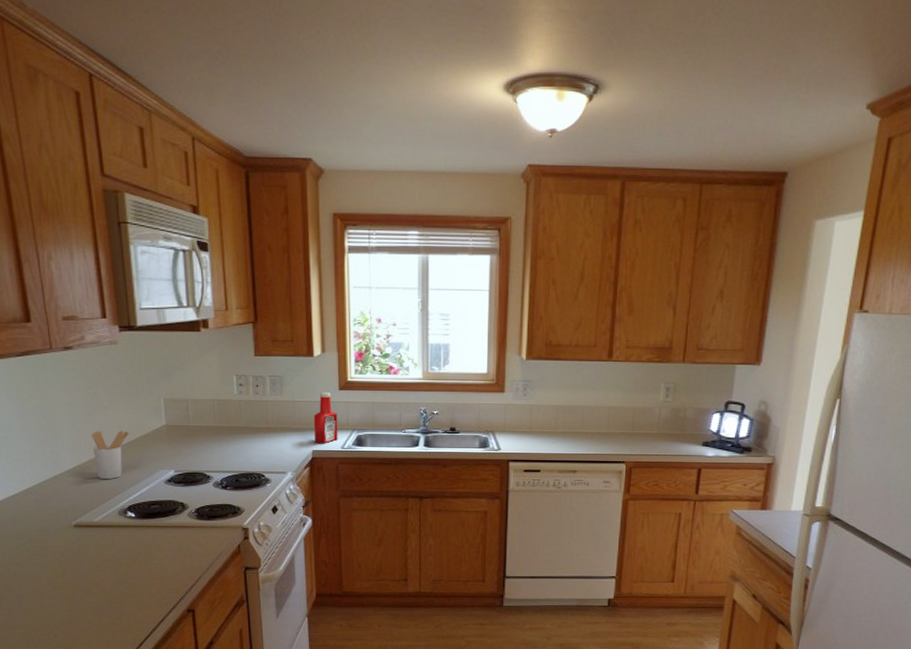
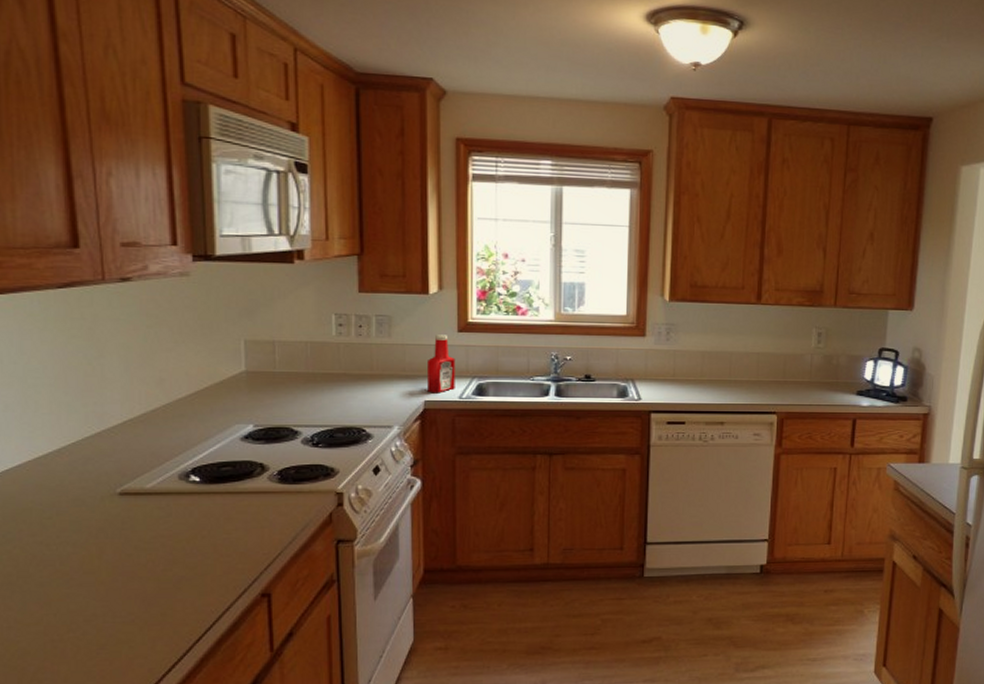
utensil holder: present [92,430,130,479] -> none [150,377,199,436]

